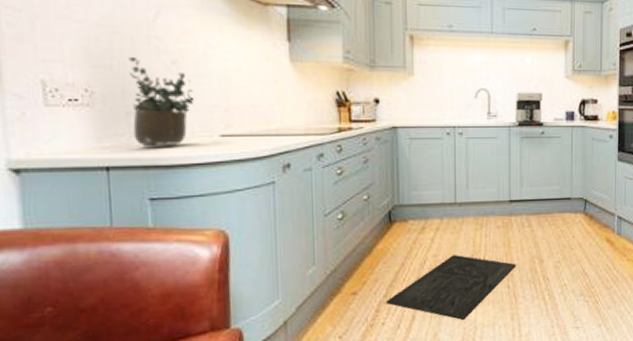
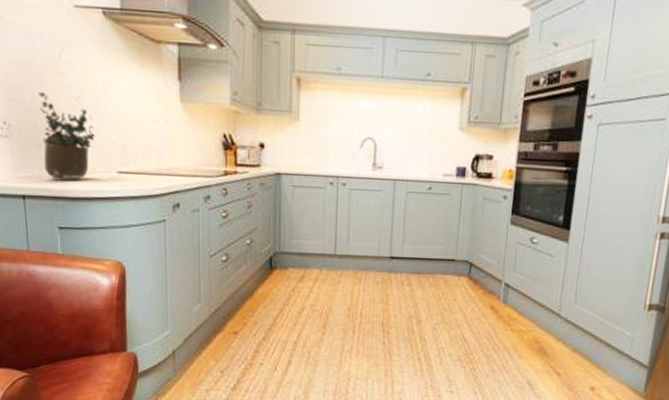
floor mat: present [385,254,517,320] -> none [264,305,394,370]
coffee maker: present [514,92,544,127] -> none [400,143,433,183]

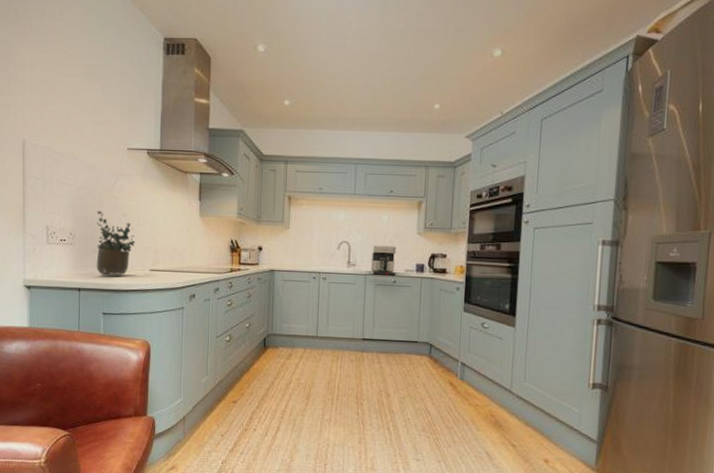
coffee maker: none [400,143,433,183] -> present [370,245,396,277]

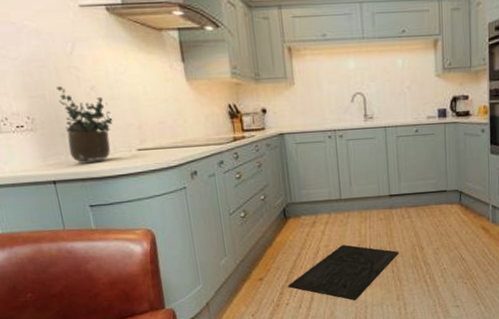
floor mat: none [257,379,366,437] -> present [287,244,400,300]
coffee maker: present [370,245,396,277] -> none [388,92,418,127]

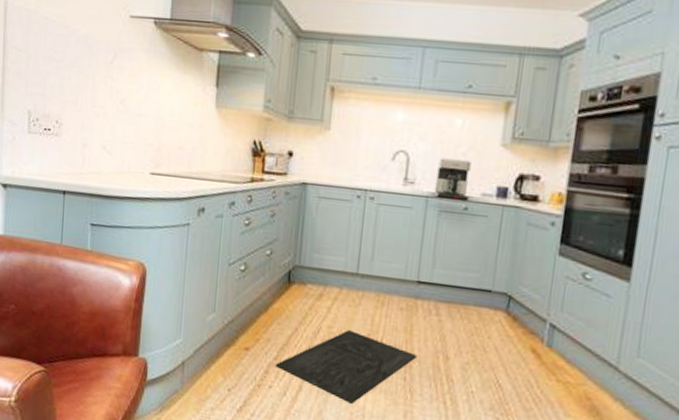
potted plant: present [56,86,113,163] -> none [85,94,134,179]
coffee maker: none [388,92,418,127] -> present [433,158,472,202]

